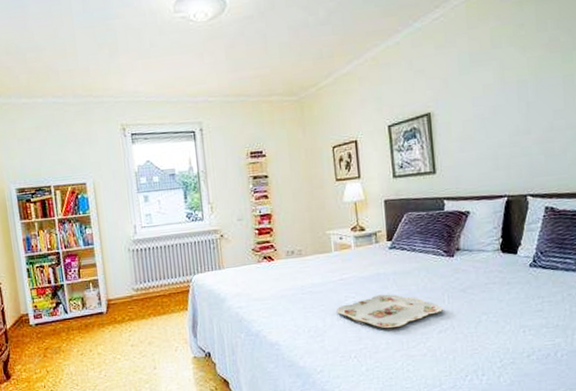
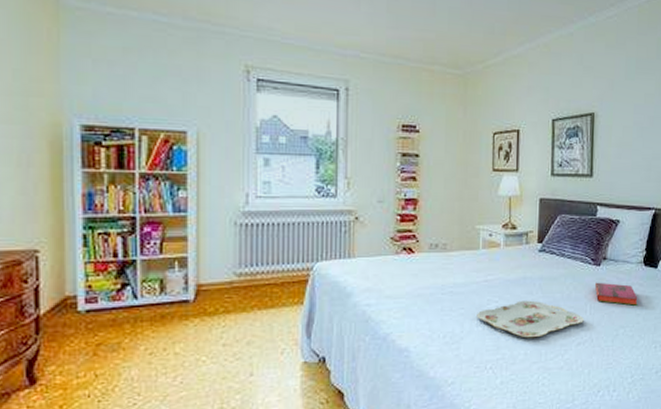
hardback book: none [450,272,499,293] -> present [594,282,638,306]

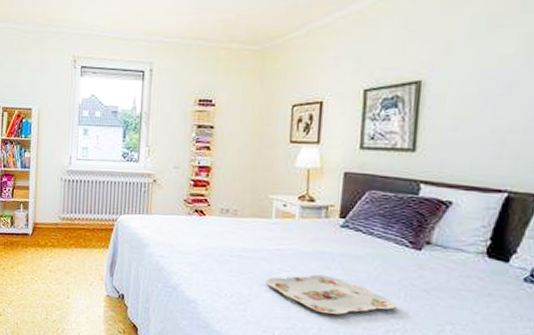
hardback book: present [594,282,638,306] -> none [412,267,476,302]

